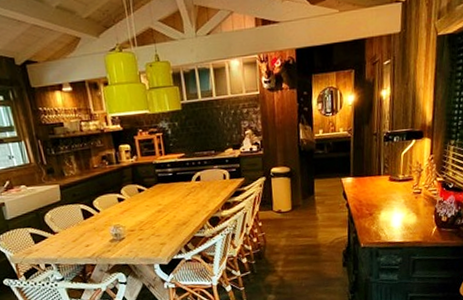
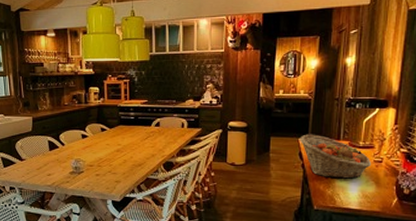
fruit basket: none [342,172,412,214] -> present [300,134,372,179]

